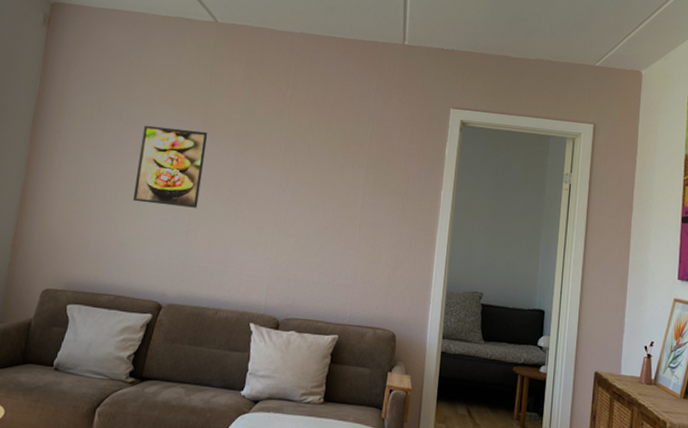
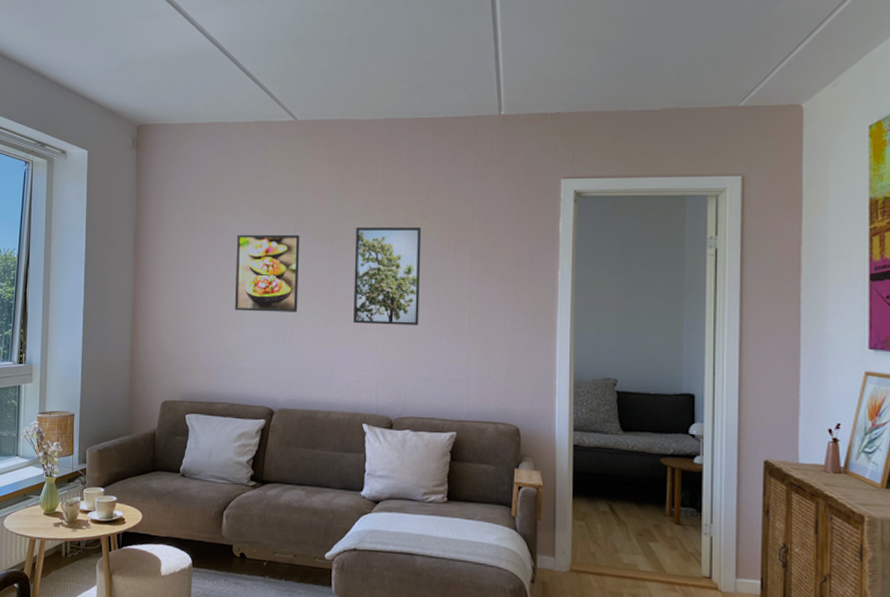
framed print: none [251,130,325,231] -> present [353,226,421,325]

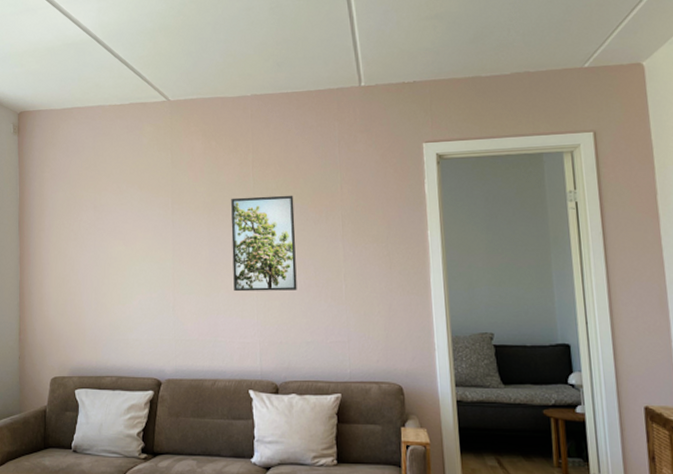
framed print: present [234,234,300,312] -> none [117,208,180,285]

